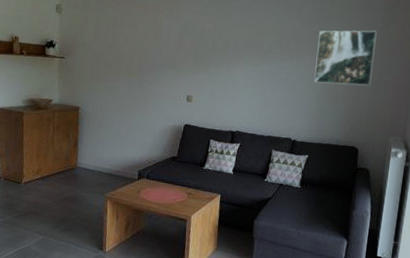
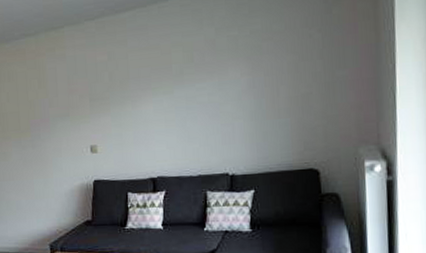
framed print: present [314,30,377,86] -> none [241,17,321,99]

